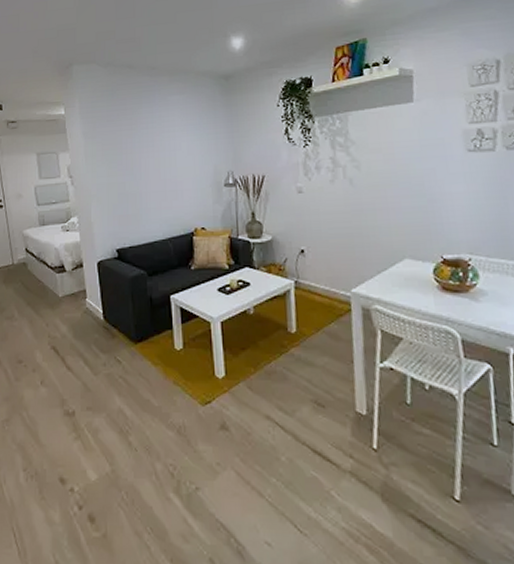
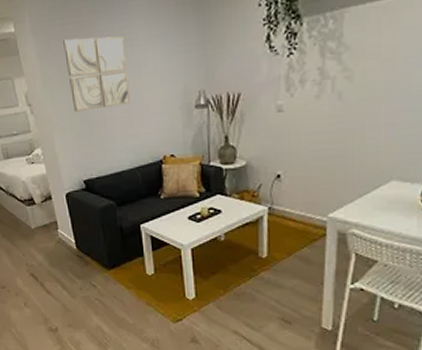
wall art: none [108,122,166,185] -> present [63,36,131,112]

